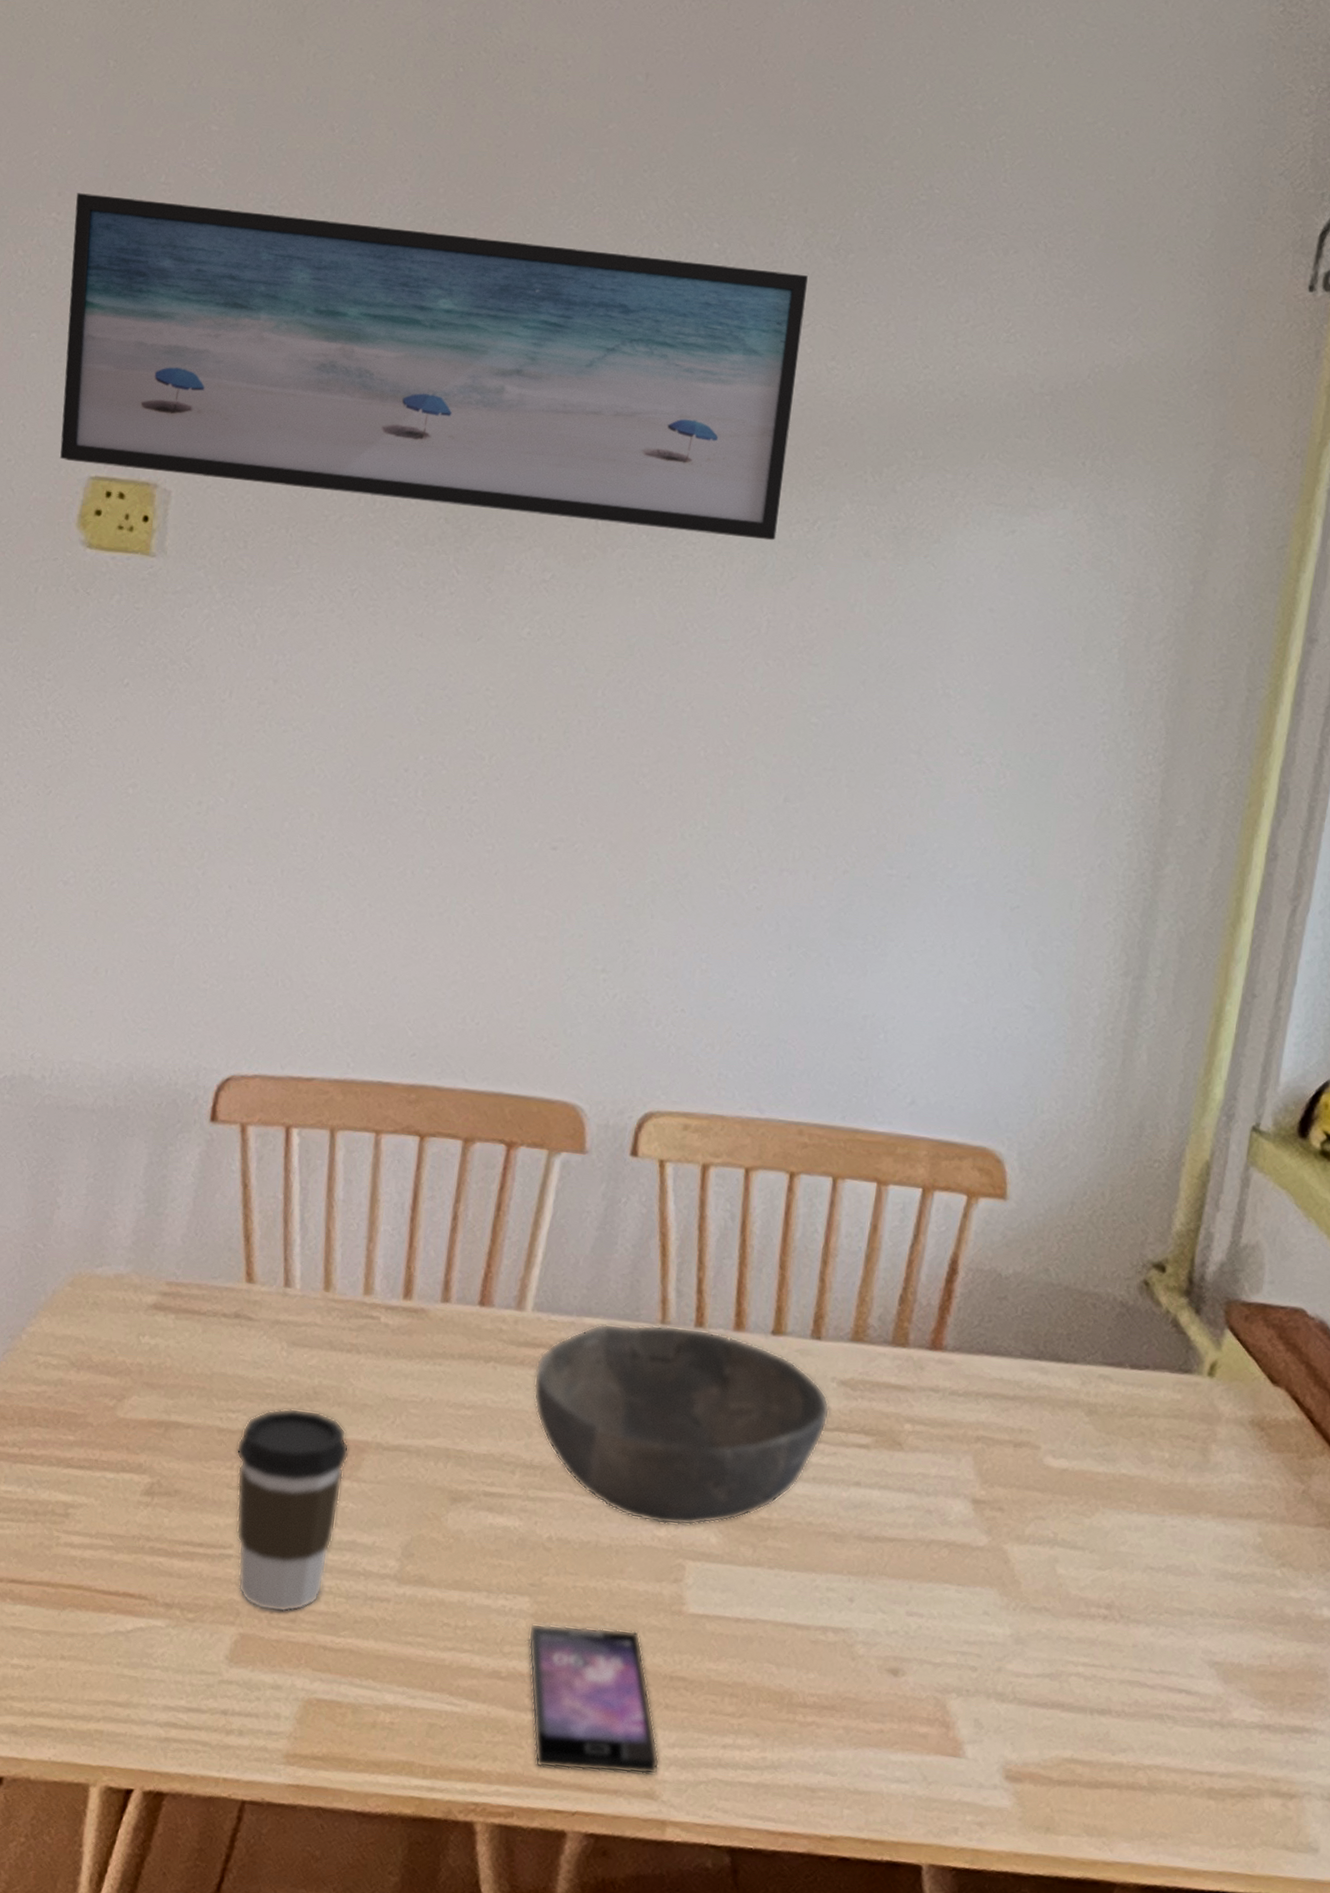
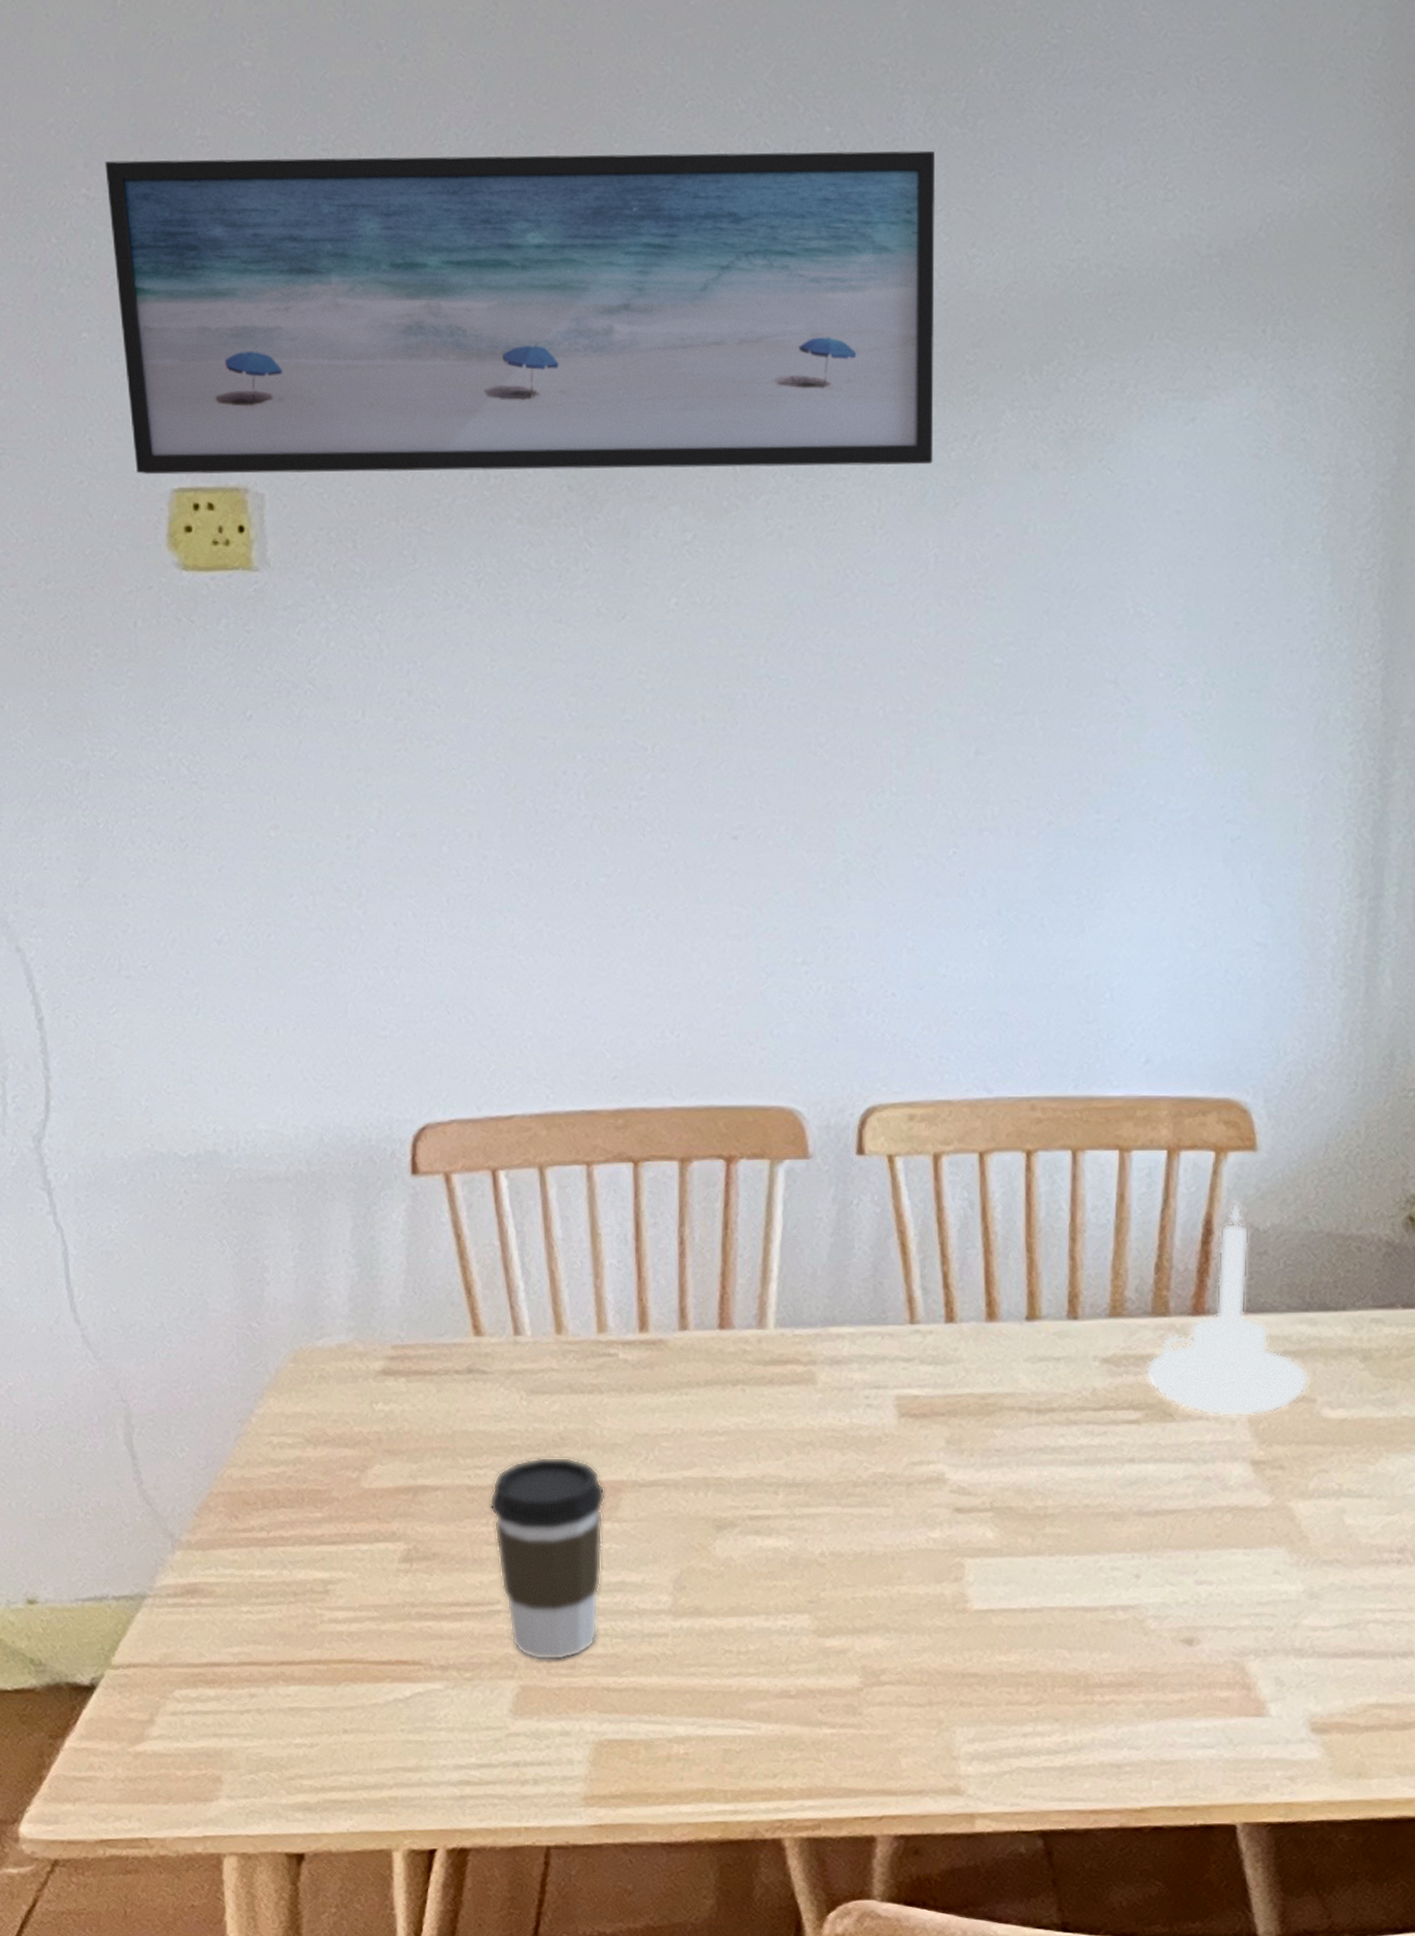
smartphone: present [528,1623,660,1775] -> none [813,1634,960,1778]
bowl: present [533,1323,830,1526] -> none [786,1325,1095,1526]
candle holder: none [879,1244,1036,1456] -> present [1145,1200,1309,1417]

